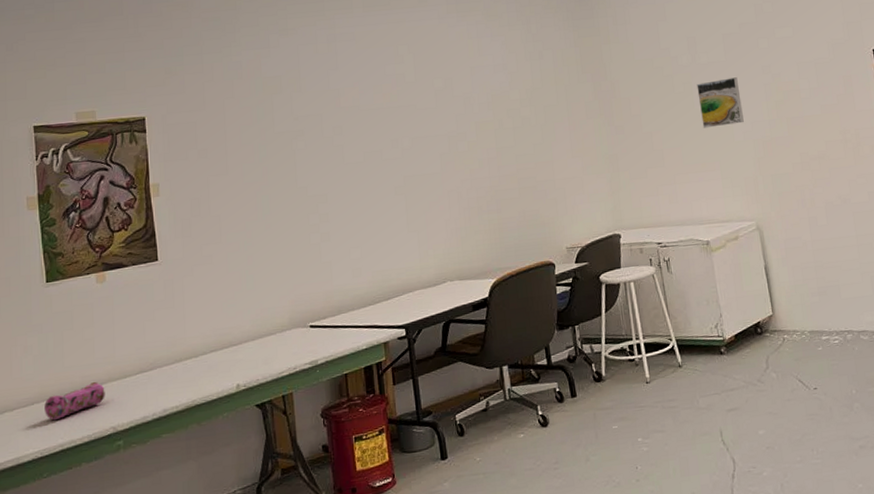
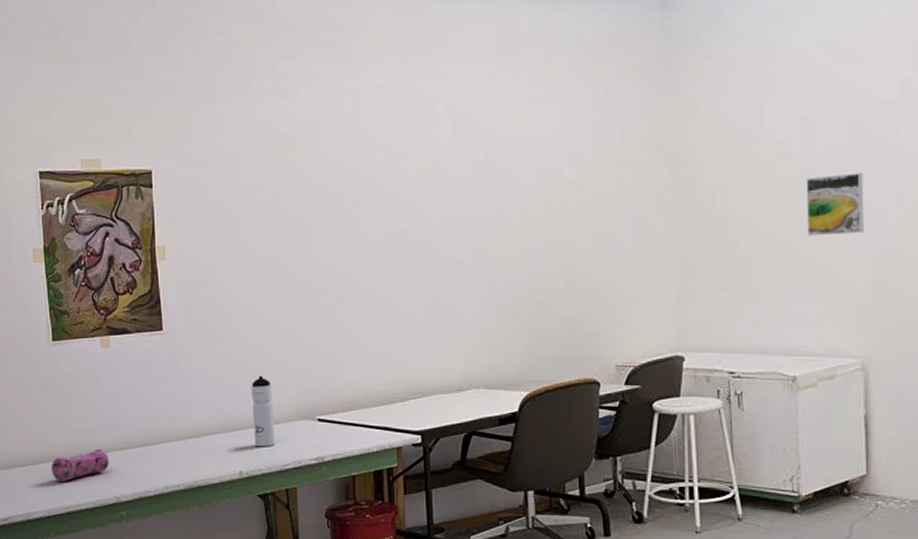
water bottle: none [245,292,270,359] -> present [251,375,275,447]

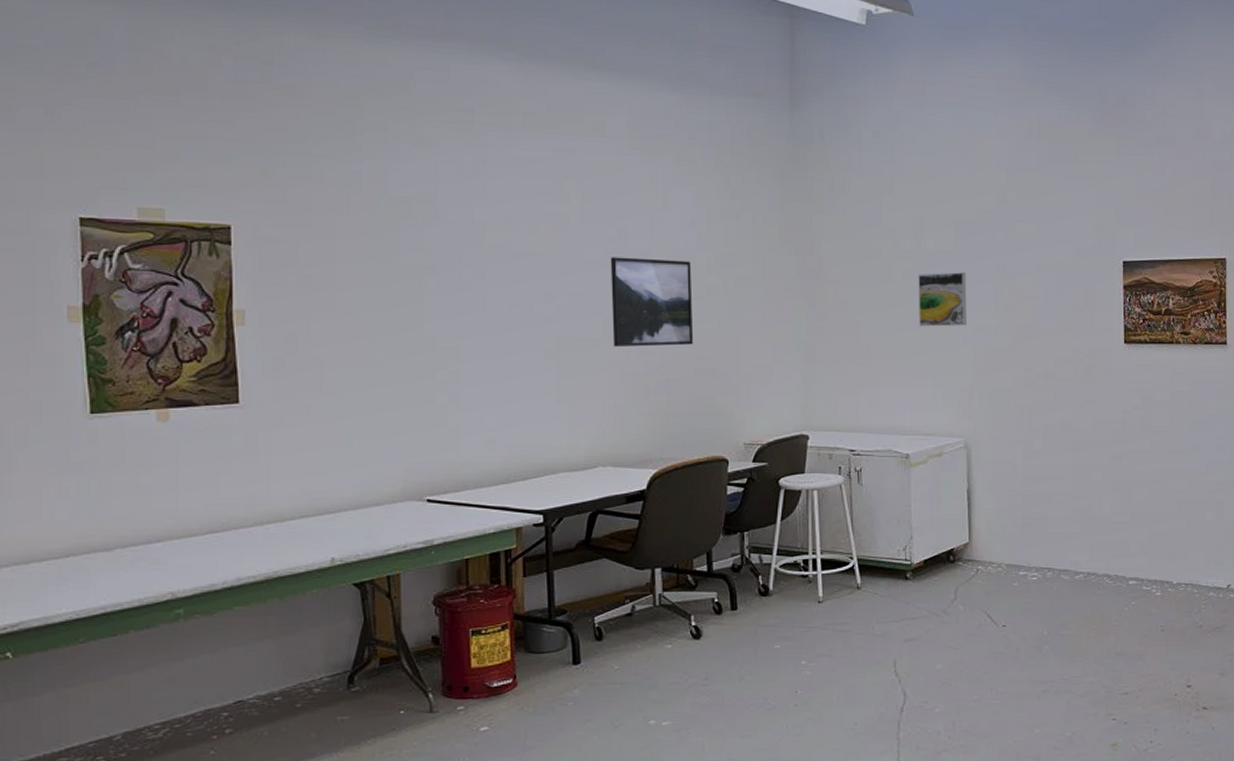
pencil case: present [51,448,109,482] -> none [83,537,163,578]
water bottle: present [251,375,275,447] -> none [347,453,375,531]
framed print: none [480,178,563,270] -> present [610,257,694,348]

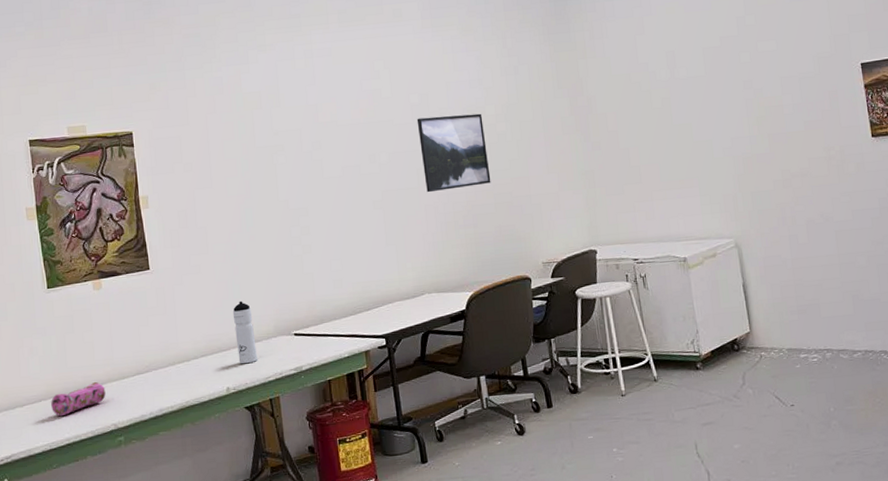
pencil case: none [83,537,163,578] -> present [51,381,106,417]
water bottle: none [347,453,375,531] -> present [232,300,257,364]
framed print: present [918,272,967,327] -> none [675,92,724,145]

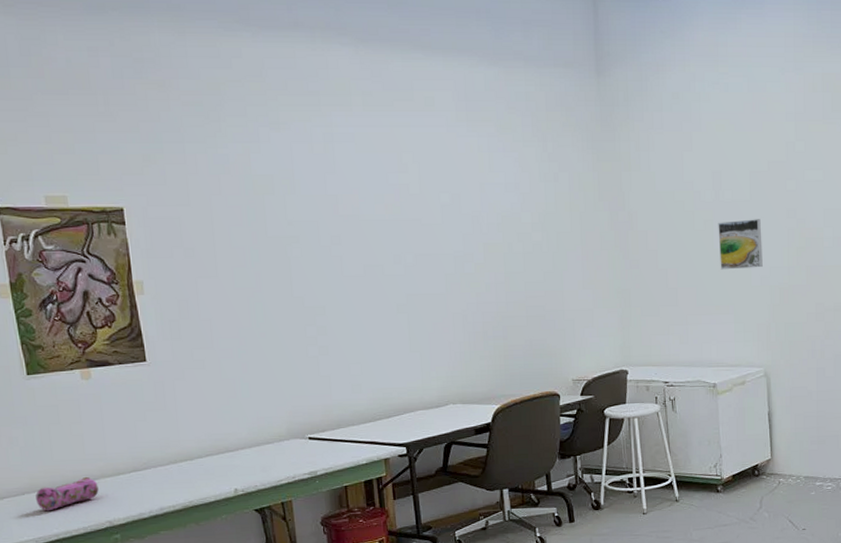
water bottle: present [232,300,257,364] -> none [240,400,268,466]
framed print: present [416,113,491,193] -> none [447,219,524,300]
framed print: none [675,92,724,145] -> present [718,219,763,270]

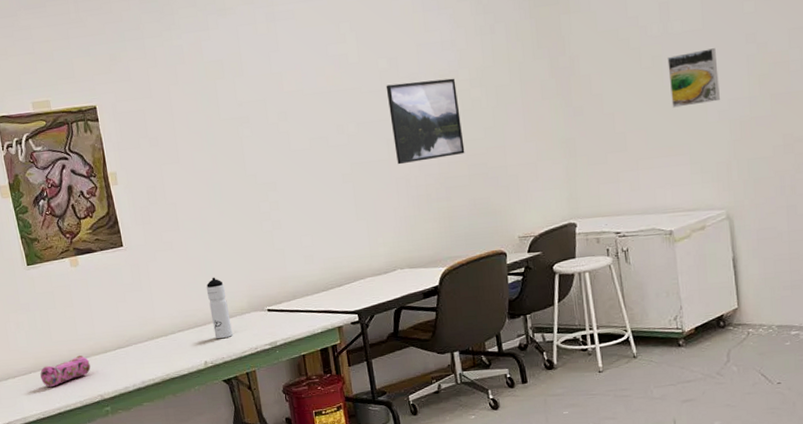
water bottle: none [240,400,268,466] -> present [206,277,233,339]
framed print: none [447,219,524,300] -> present [386,78,465,165]

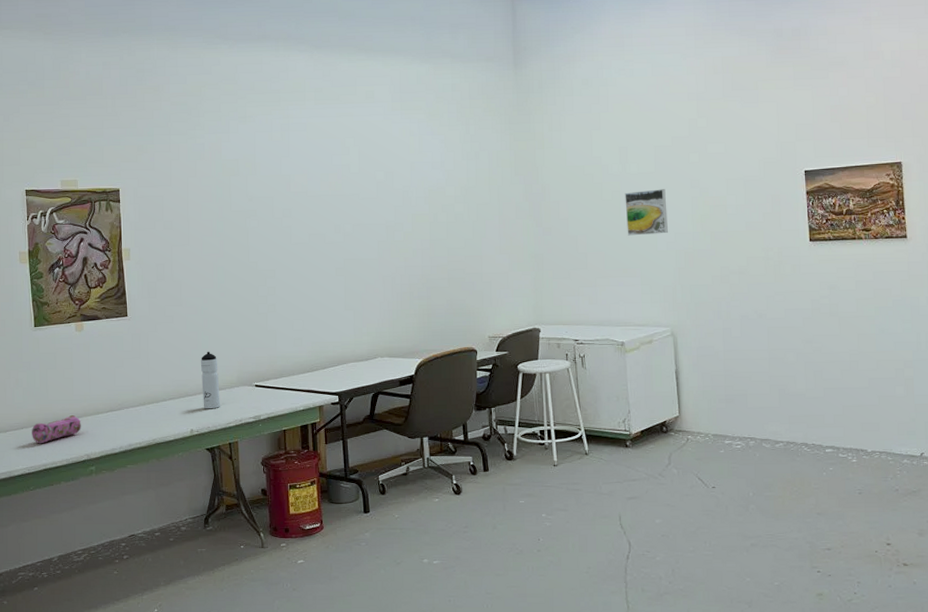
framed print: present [386,78,465,165] -> none [381,193,446,264]

